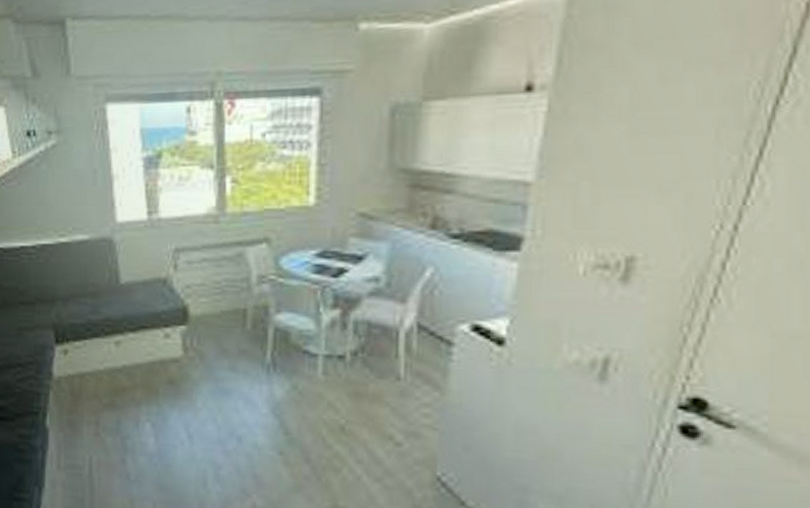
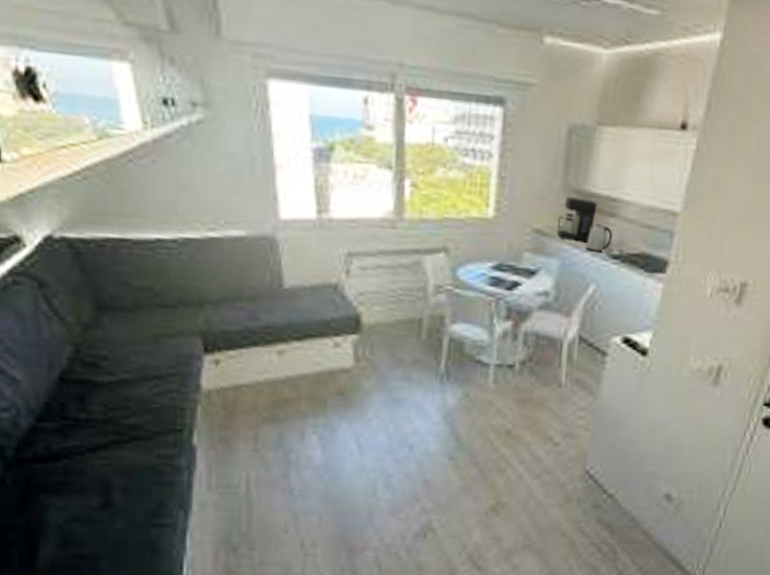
coffee maker: none [384,177,430,223] -> present [556,197,598,243]
kettle: none [419,203,450,233] -> present [586,224,613,253]

